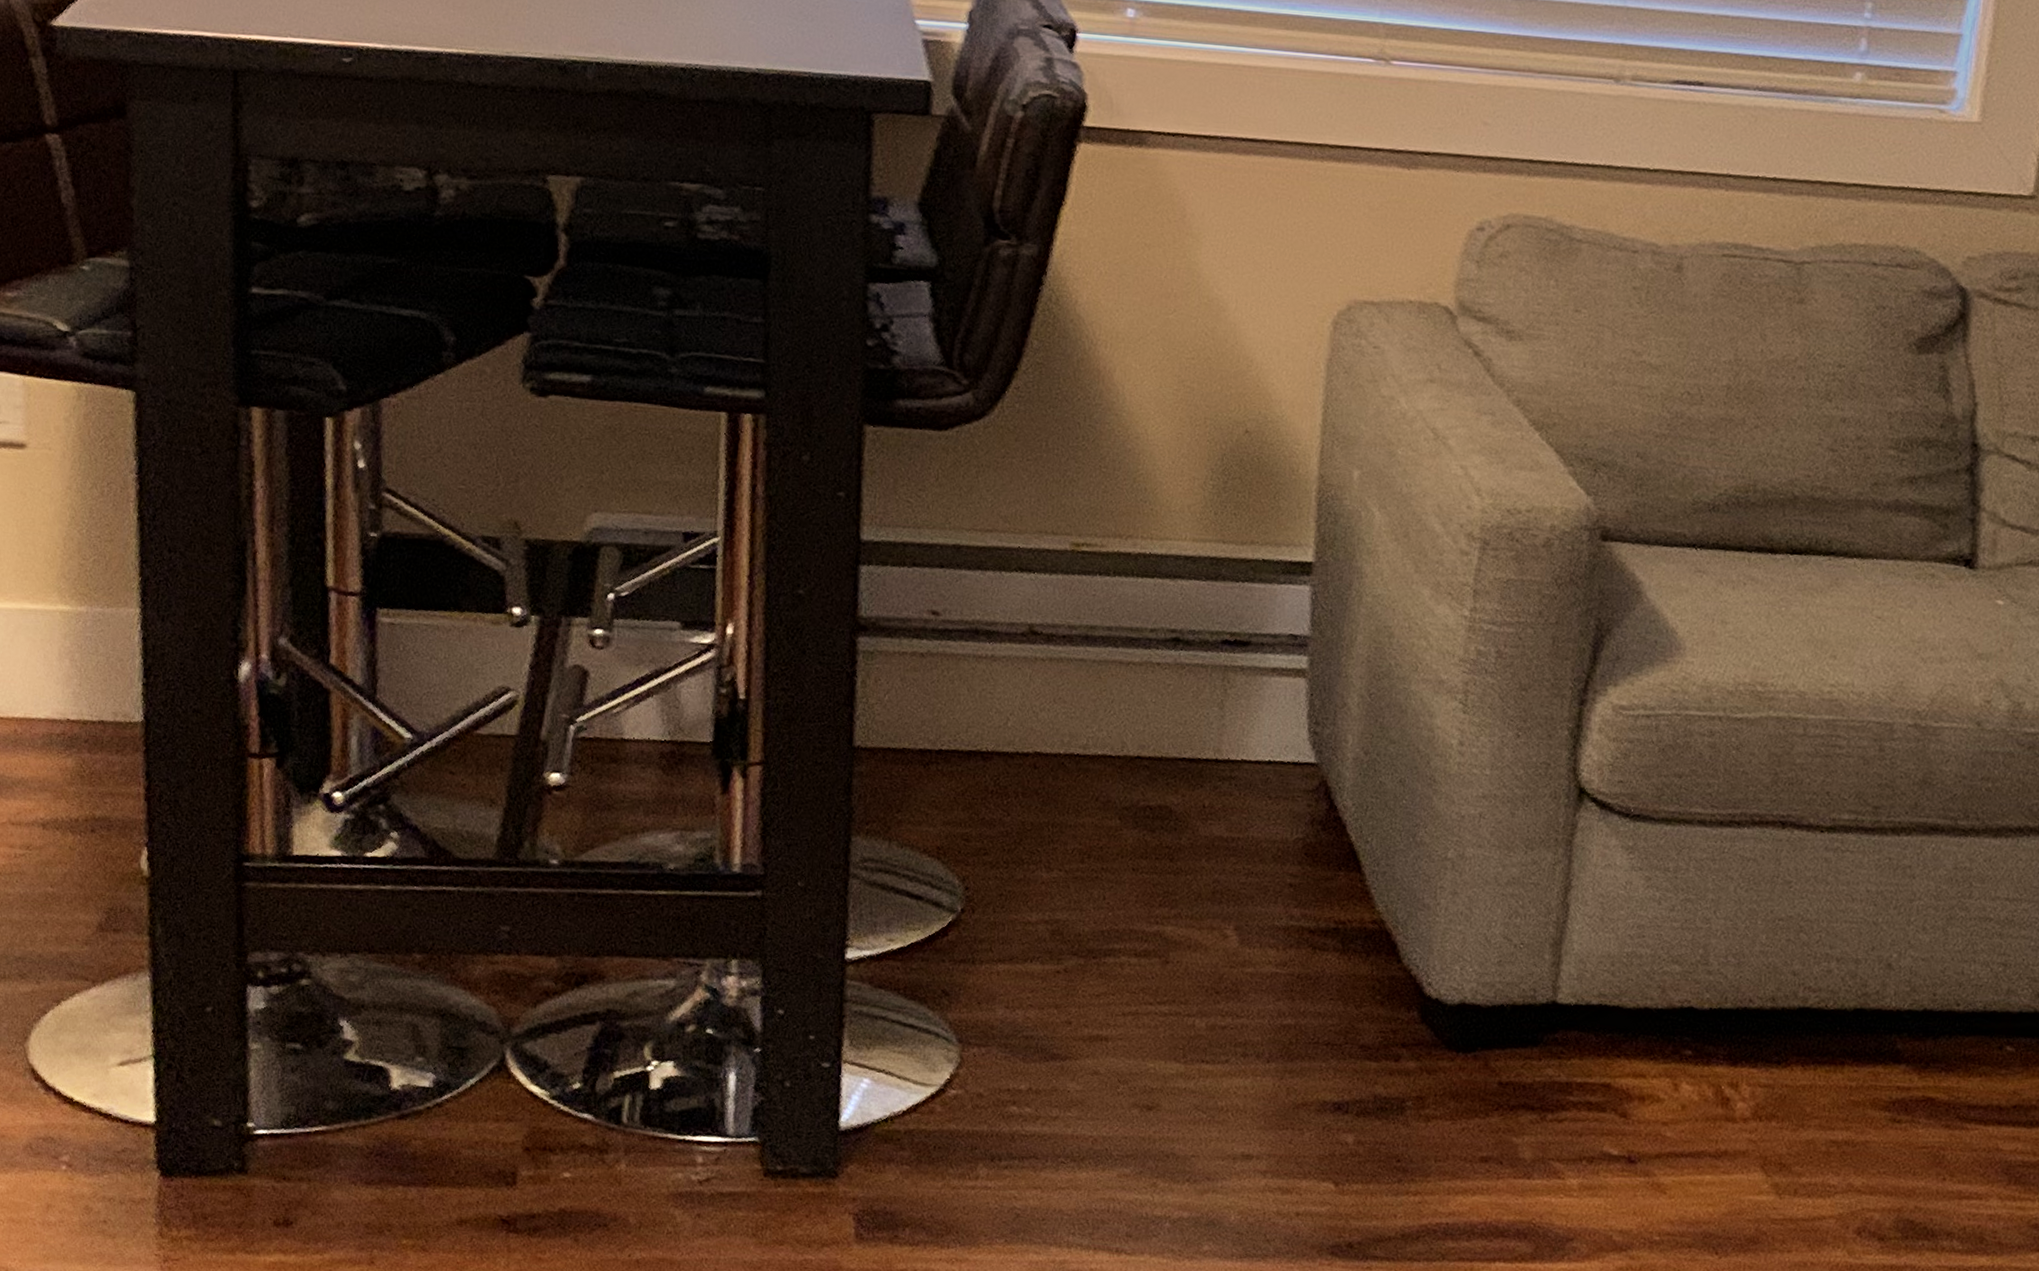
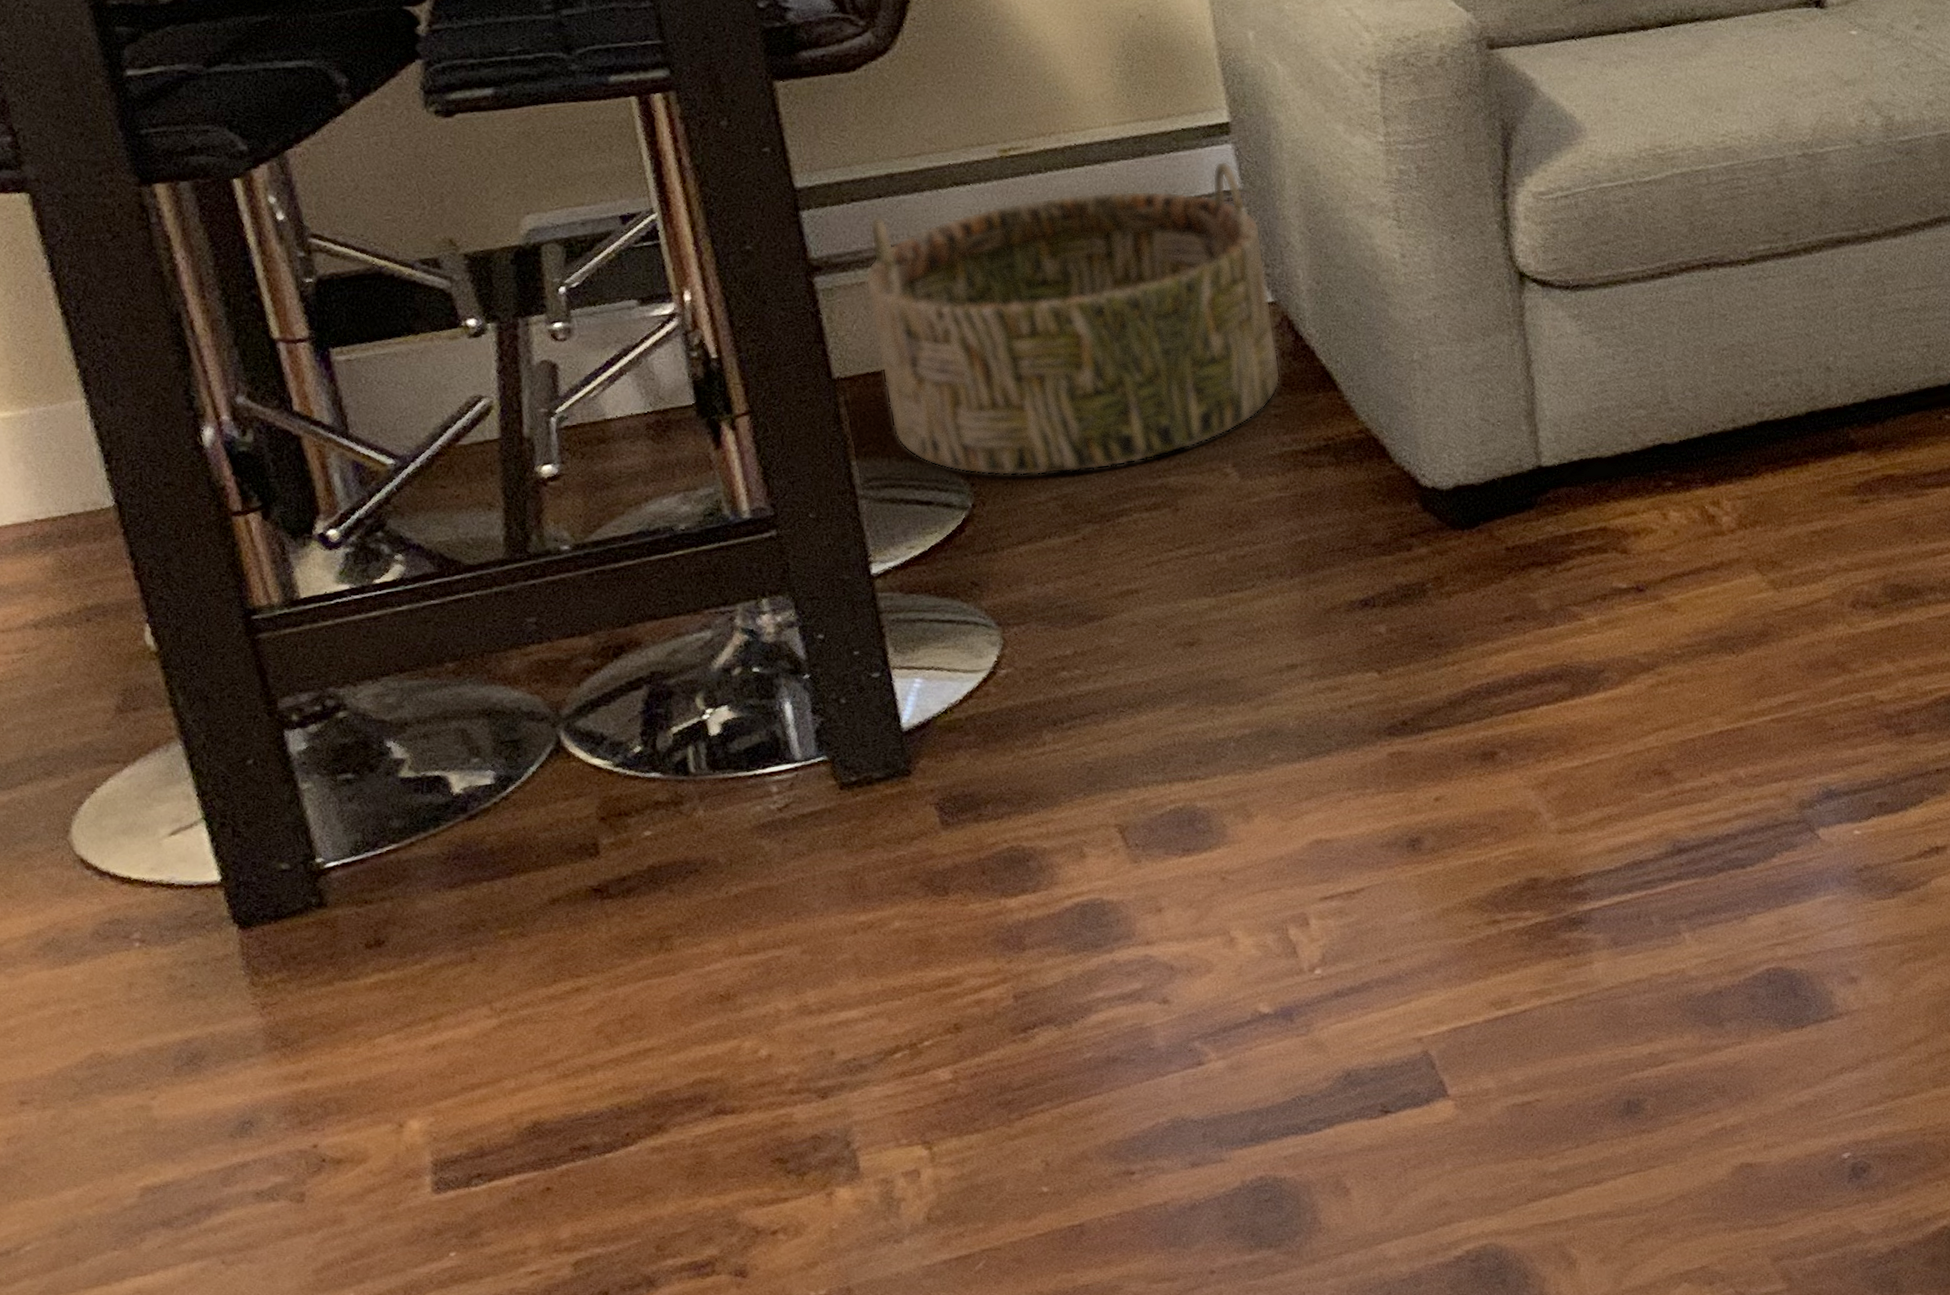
basket: none [900,586,1319,903] -> present [865,161,1281,476]

